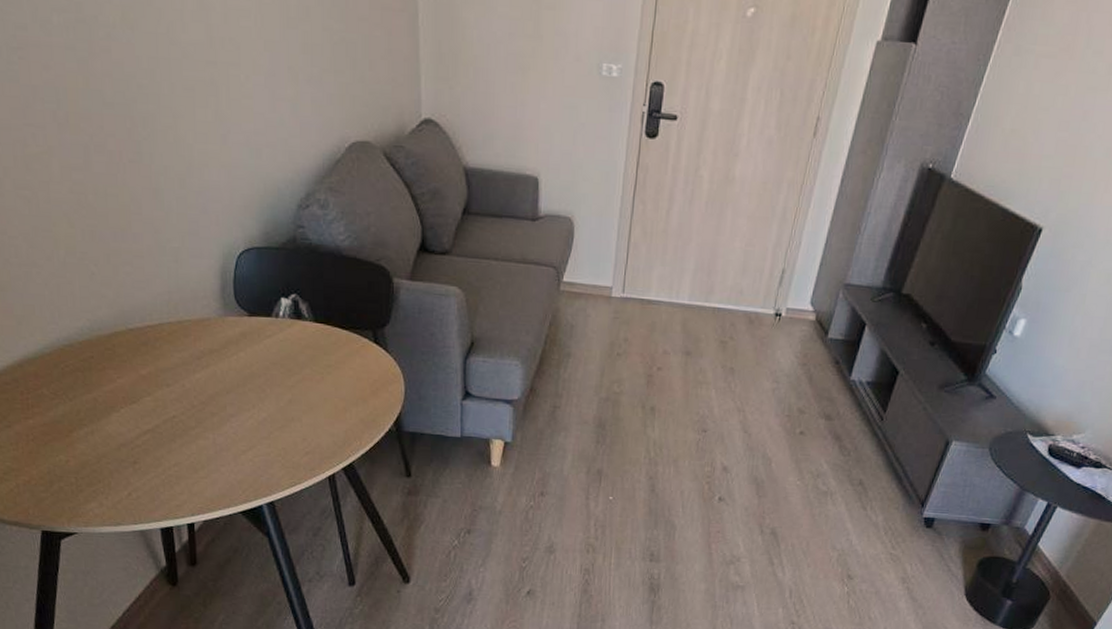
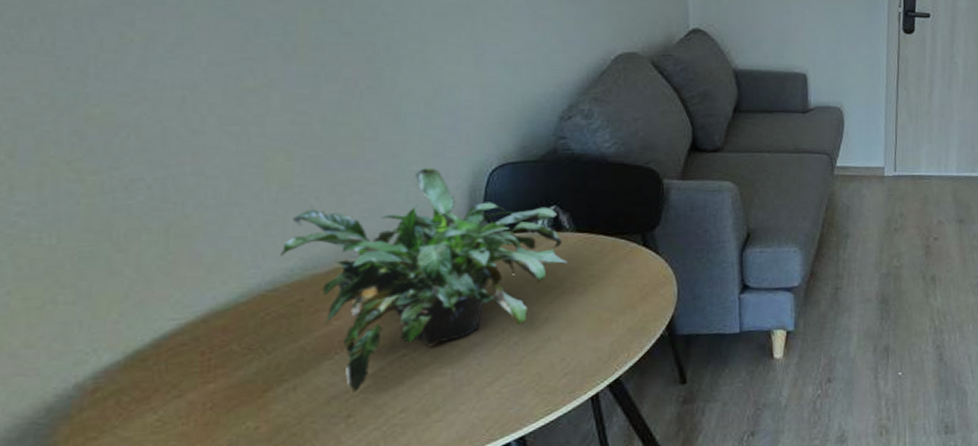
potted plant: none [72,245,307,444] -> present [280,168,568,394]

